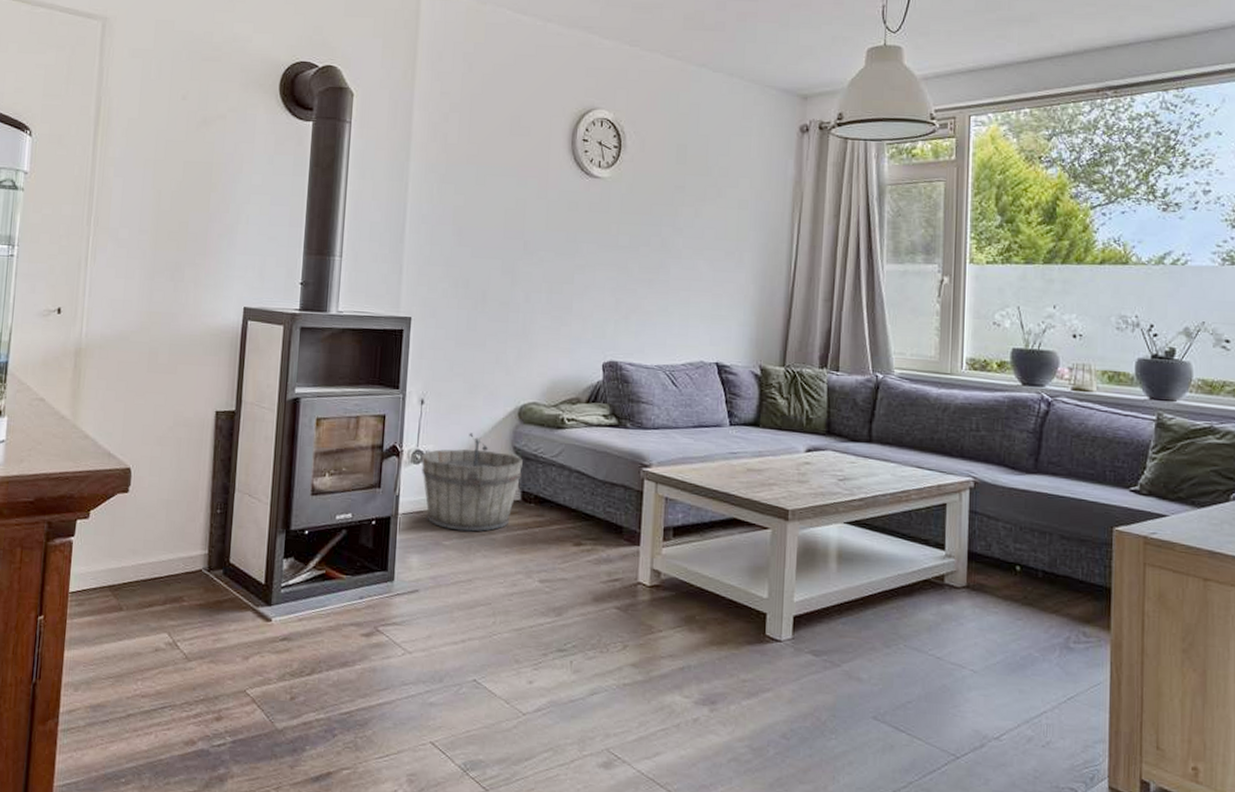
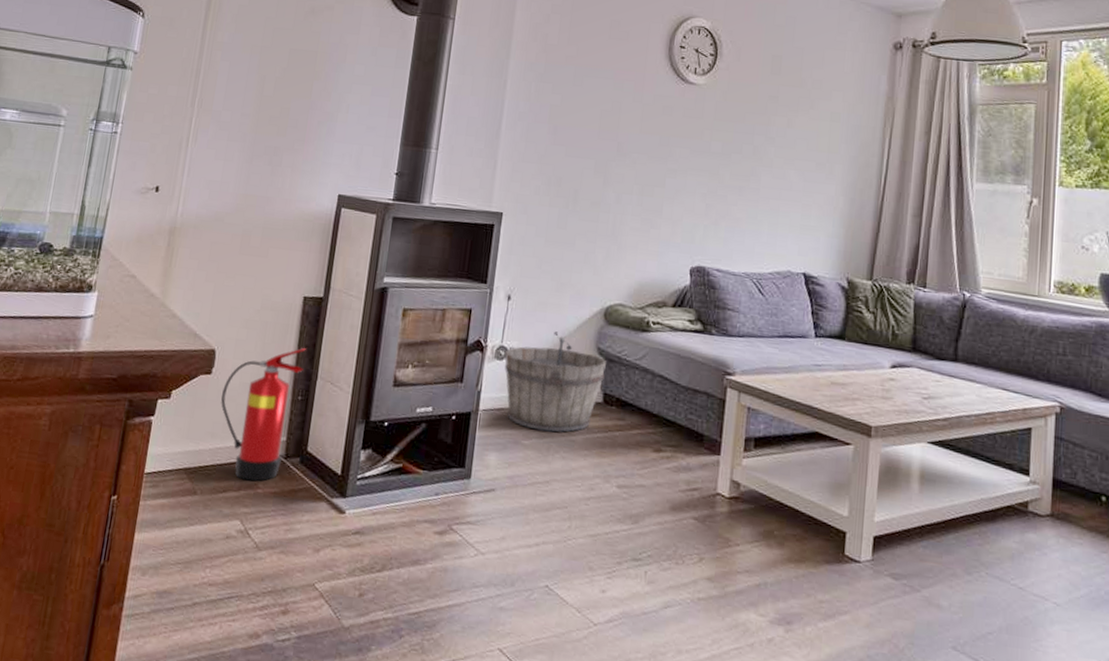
fire extinguisher: none [140,462,222,595] -> present [221,348,306,482]

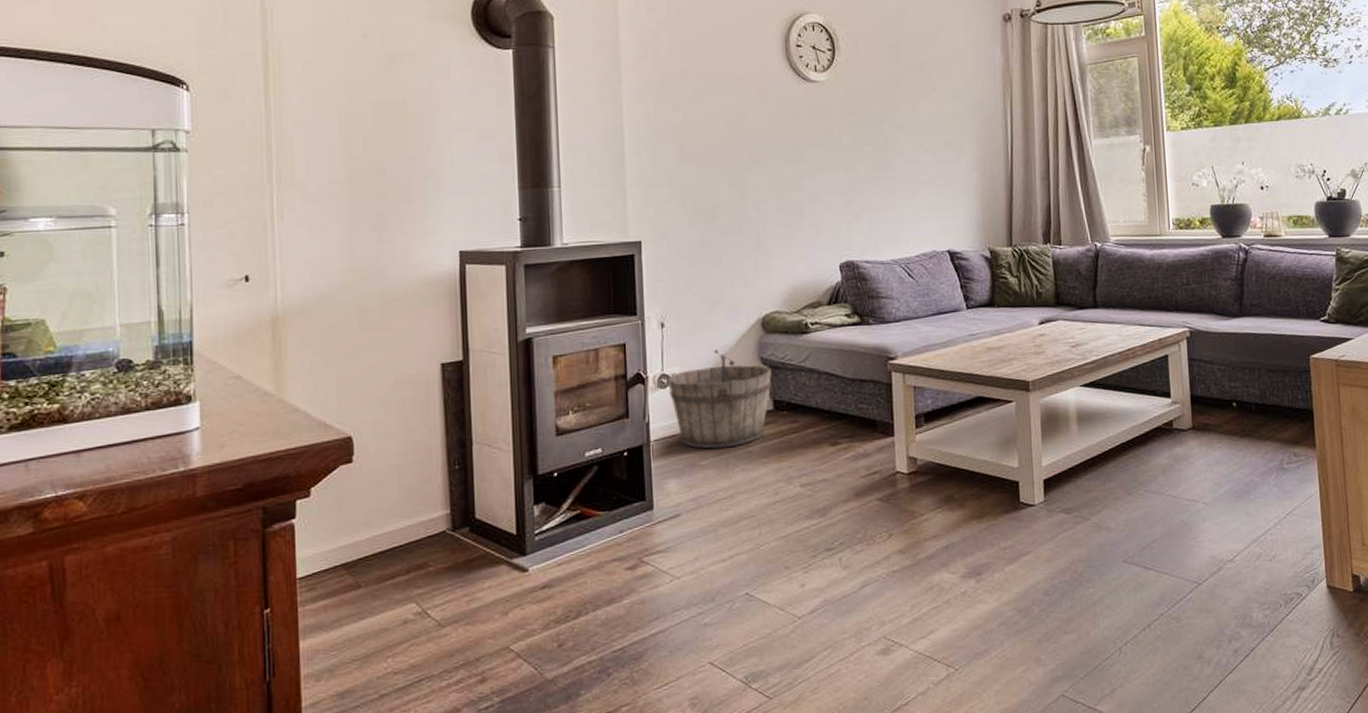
fire extinguisher: present [221,348,306,482] -> none [369,416,455,562]

